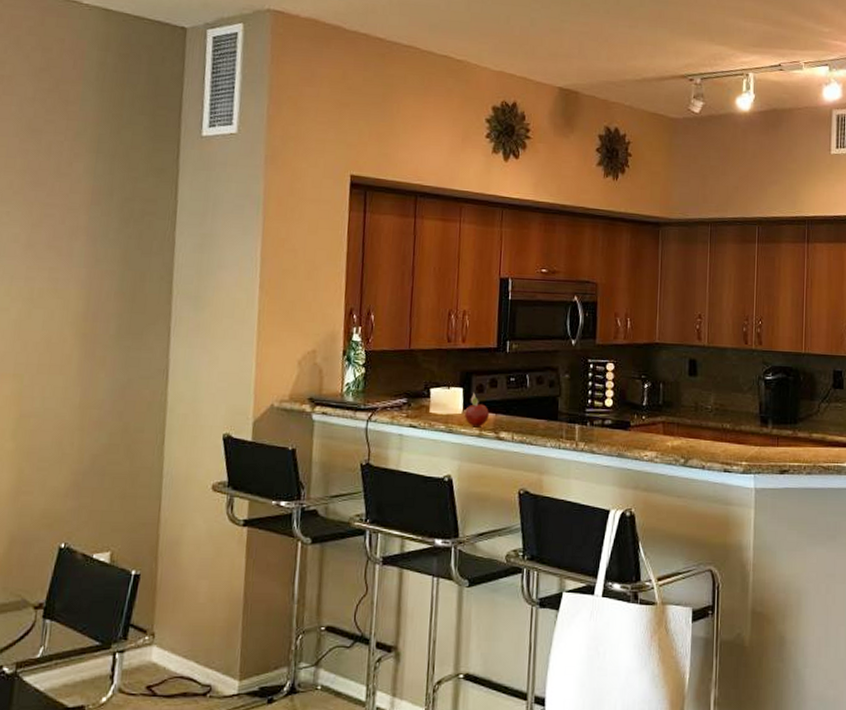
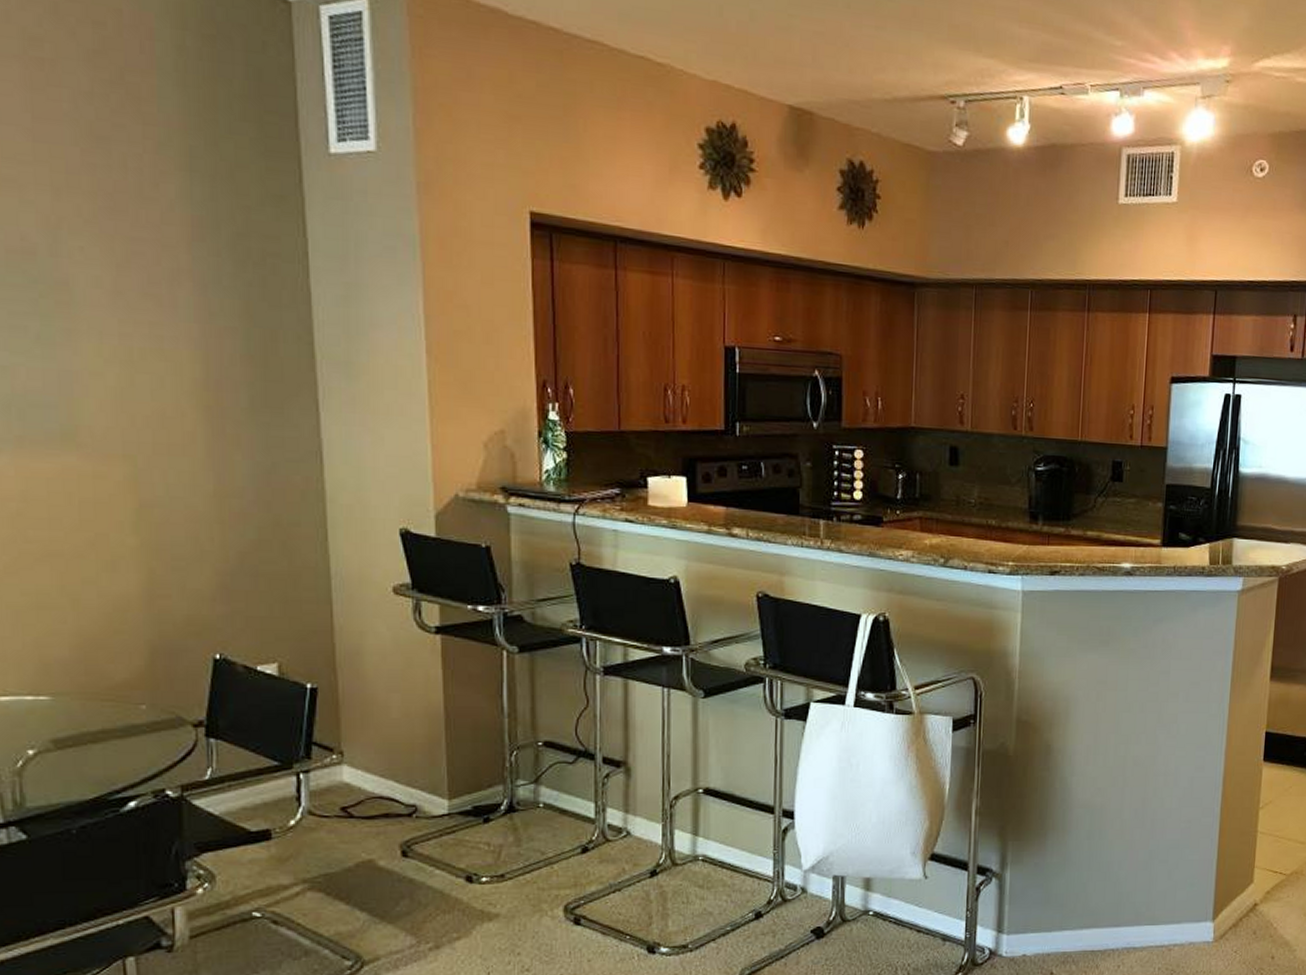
fruit: present [464,393,489,426] -> none [689,483,718,521]

